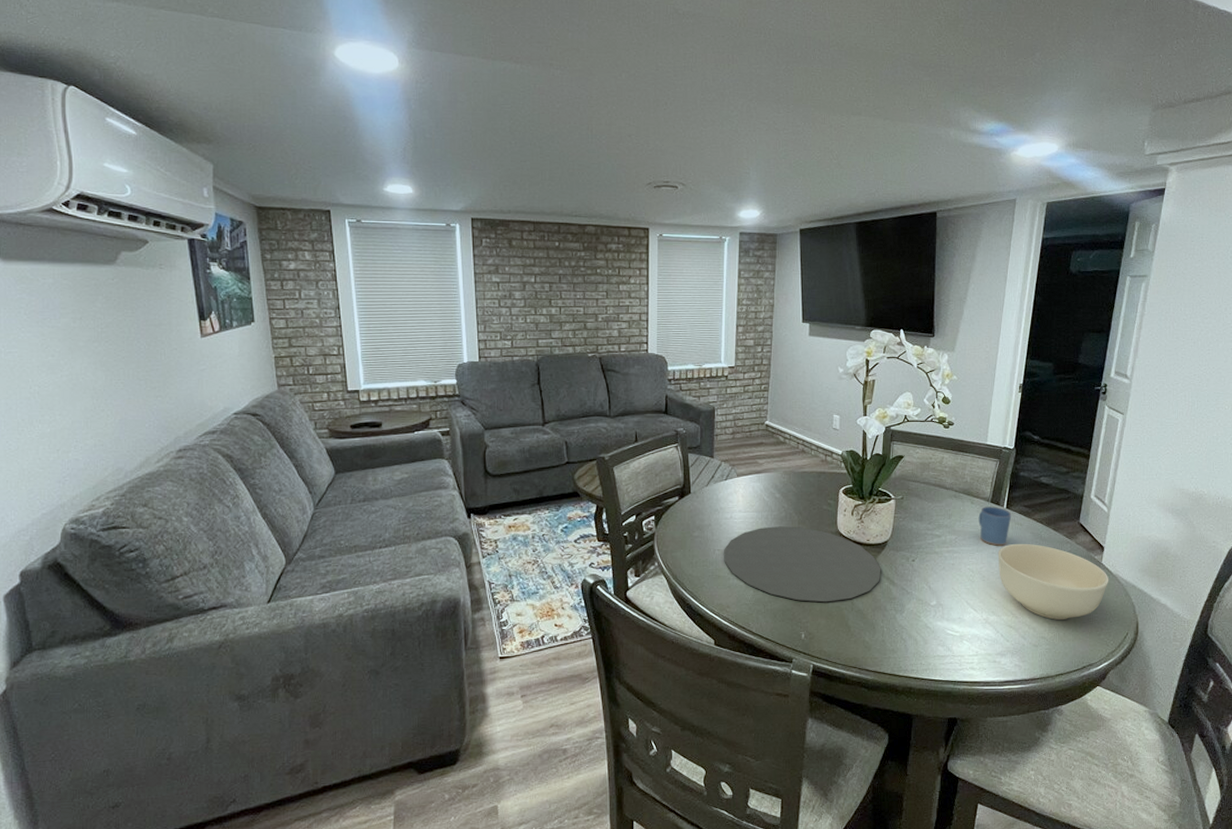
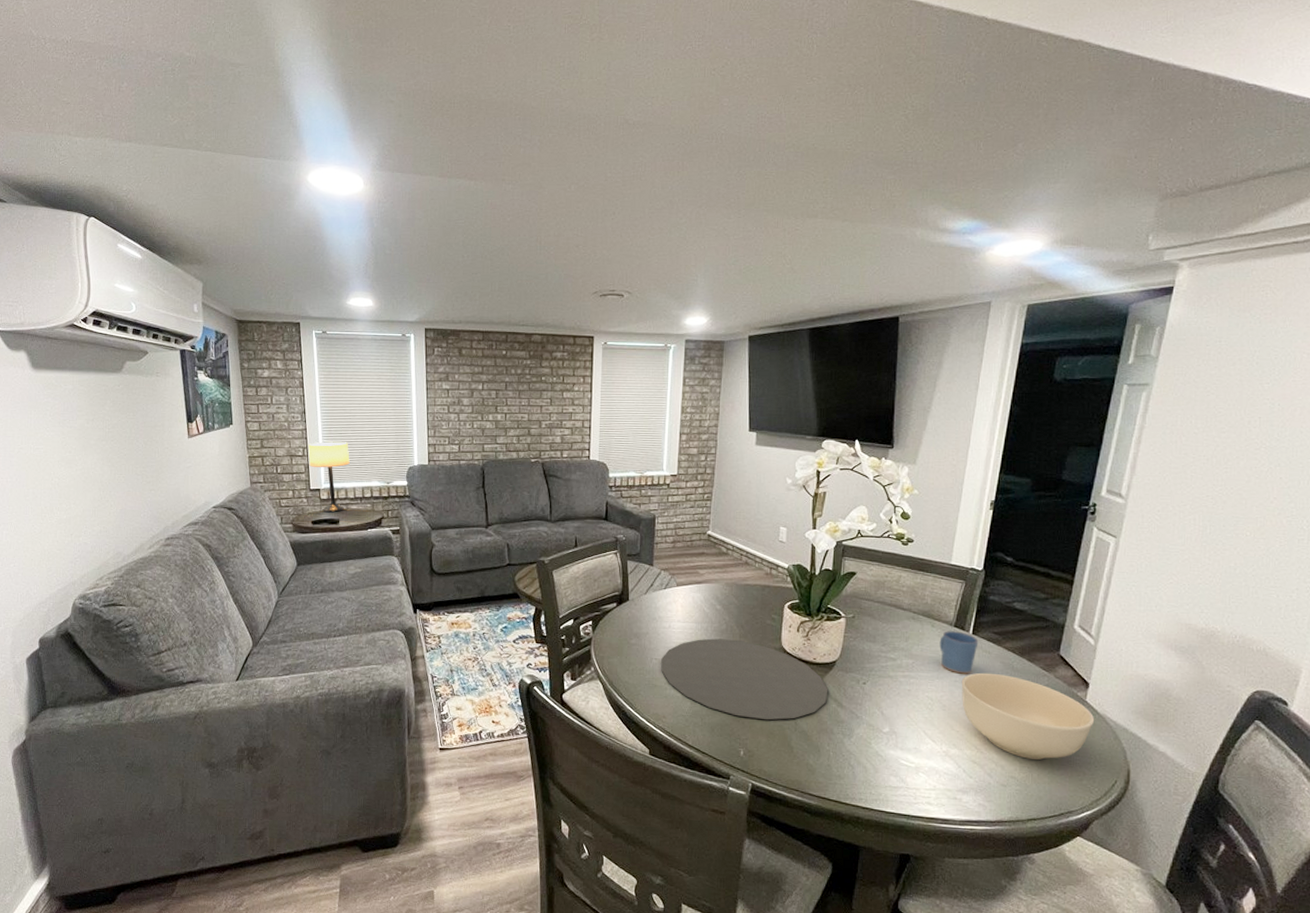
table lamp: none [344,339,392,415] -> present [308,441,350,513]

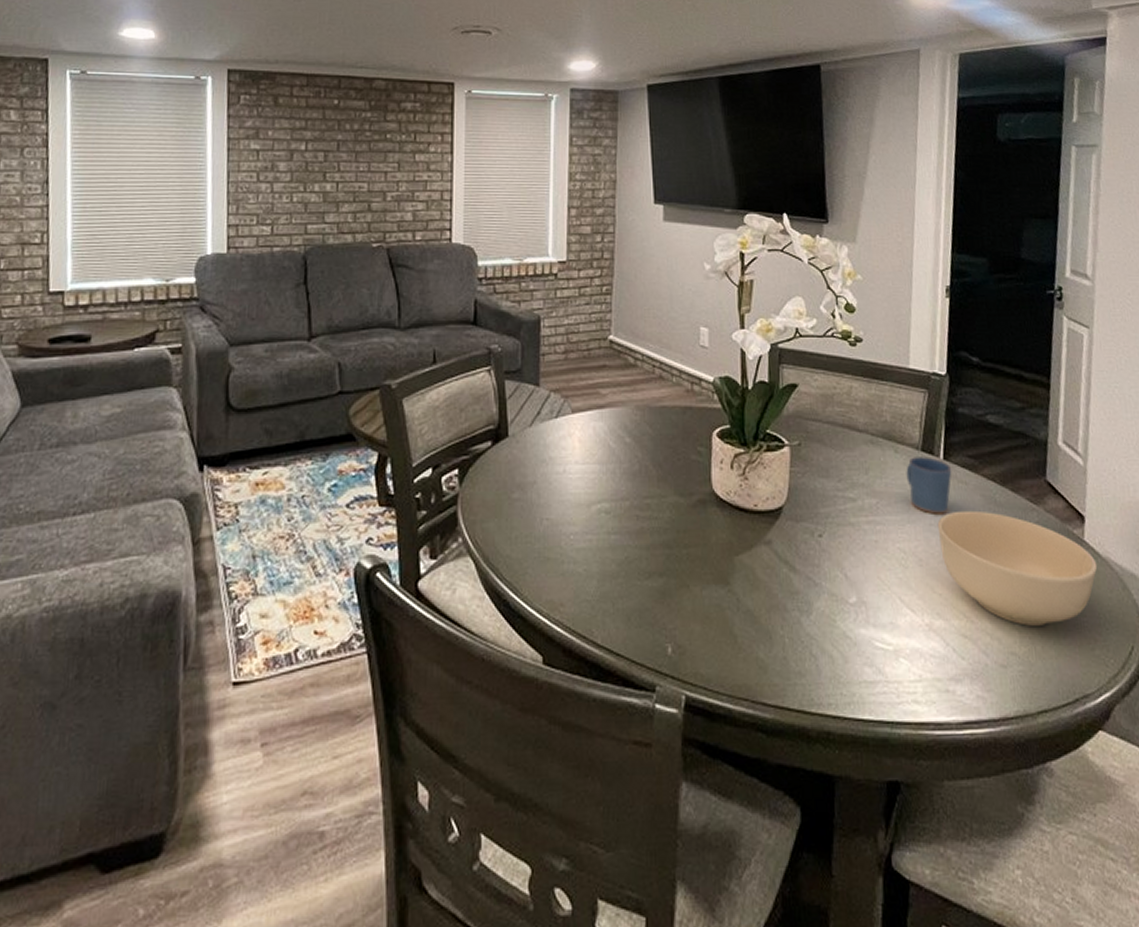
table lamp: present [308,441,350,513] -> none [49,223,112,326]
placemat: present [661,638,828,721] -> none [555,484,776,599]

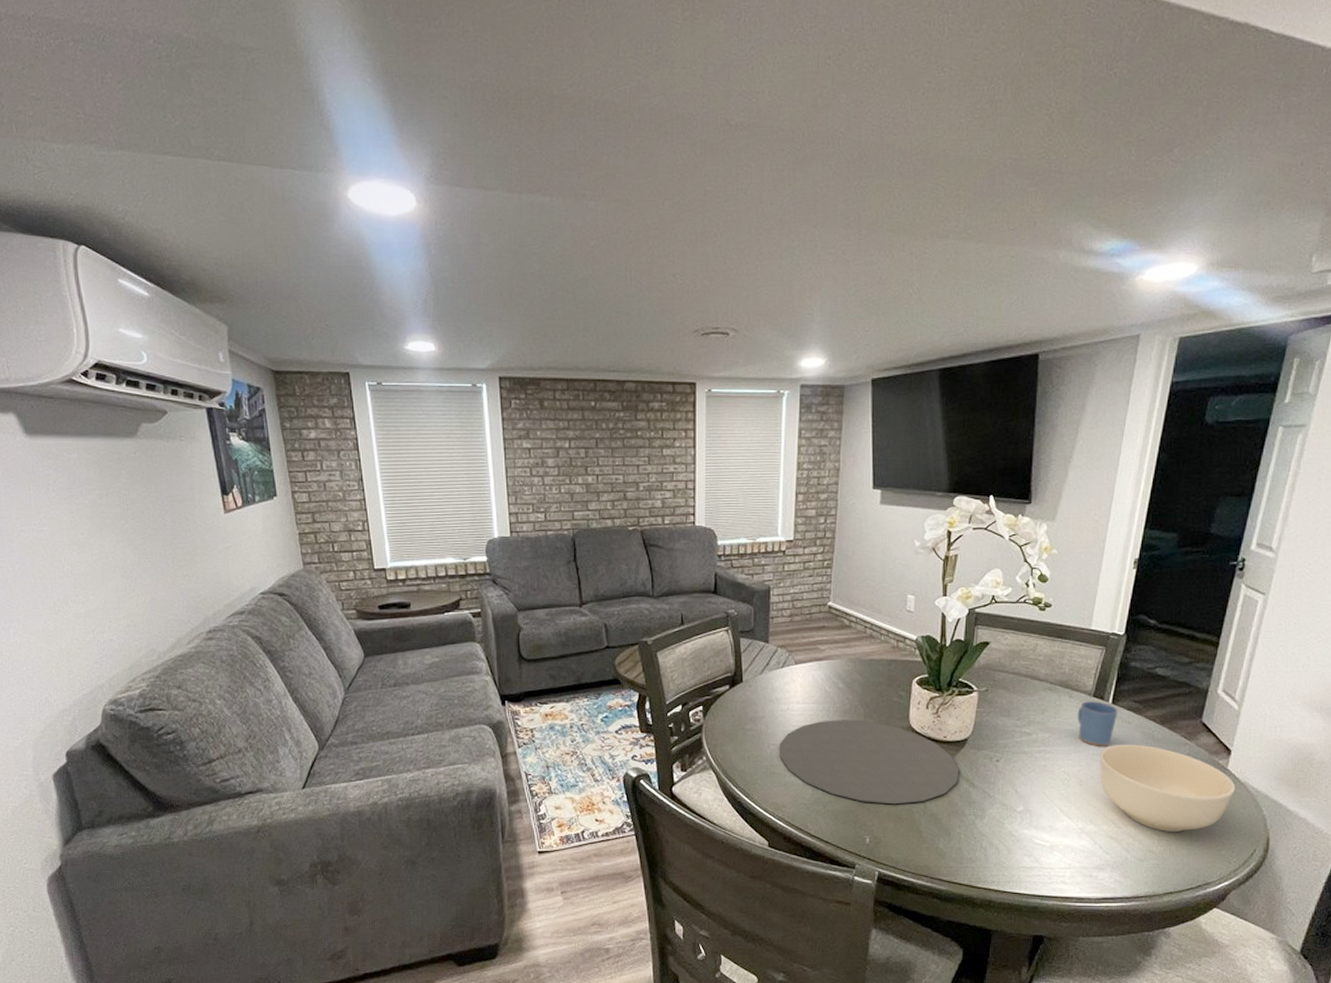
placemat: none [555,484,776,599] -> present [779,720,960,805]

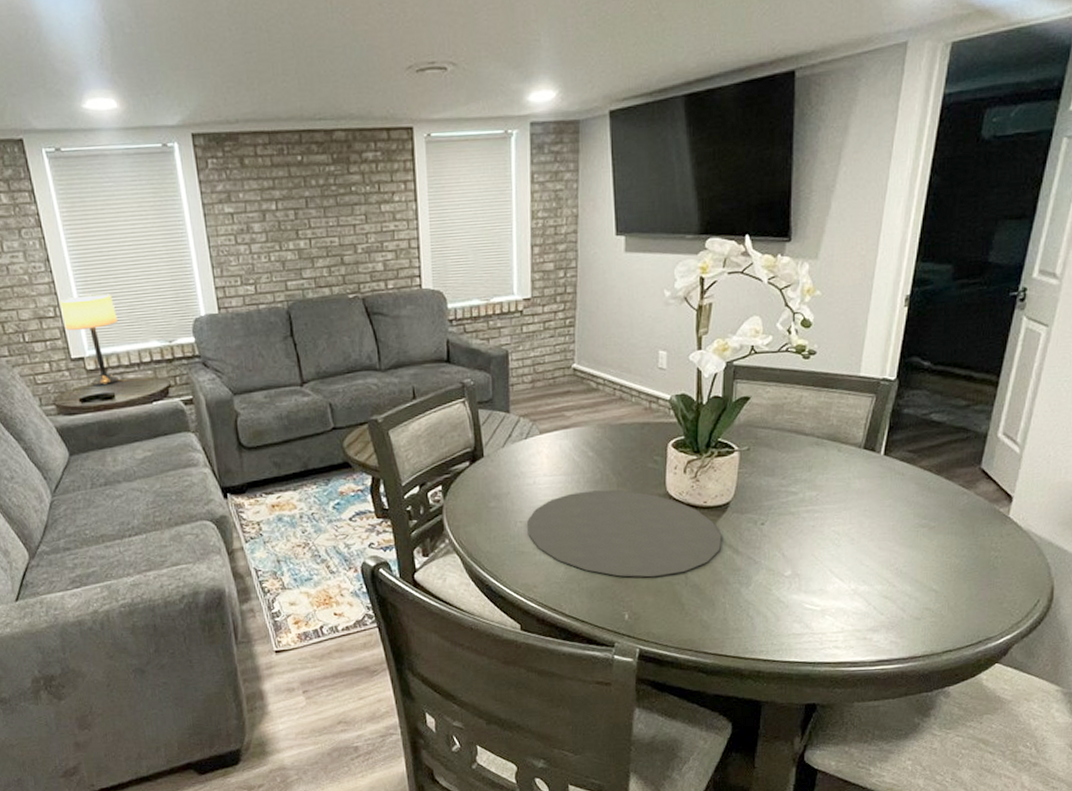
table lamp: none [369,513,419,595] -> present [60,294,119,386]
mug: present [1077,701,1118,746] -> none [847,453,891,502]
bowl: present [1099,744,1236,832] -> none [871,497,1018,587]

